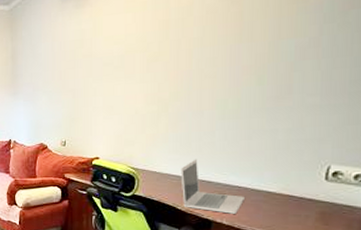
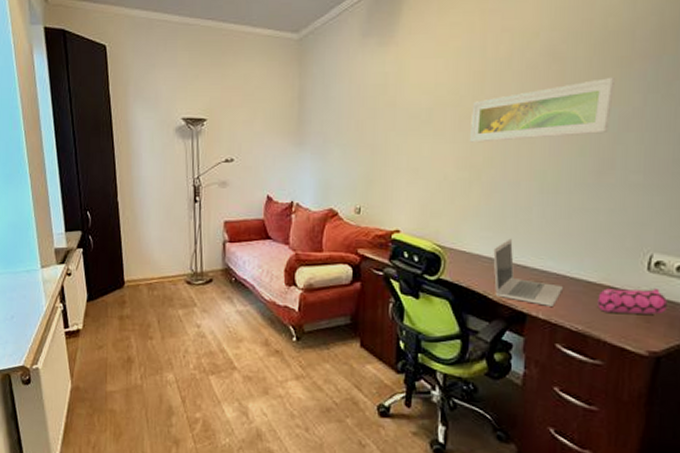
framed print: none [158,12,292,81] -> present [470,77,616,143]
pencil case: none [277,194,345,218] -> present [597,287,667,315]

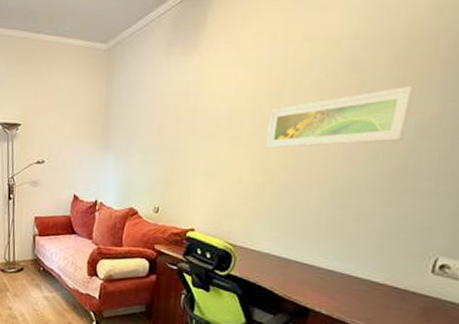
laptop: present [493,238,563,306] -> none [281,239,347,303]
pencil case: present [597,287,667,315] -> none [379,288,449,315]

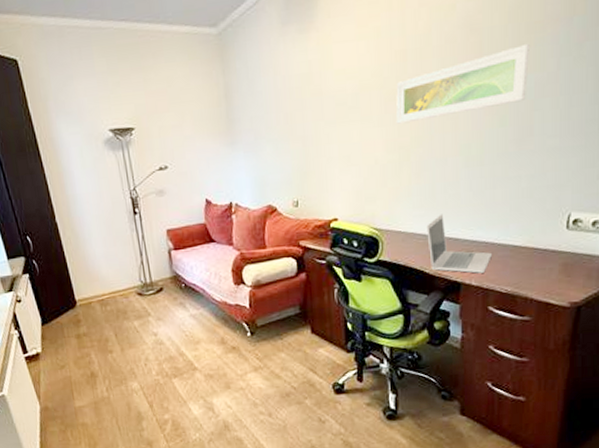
laptop: none [281,239,347,303] -> present [426,214,492,274]

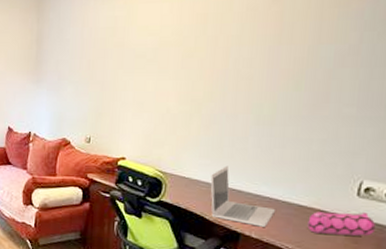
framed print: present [396,43,531,124] -> none [192,16,334,79]
pencil case: none [523,244,585,272] -> present [307,211,375,236]

